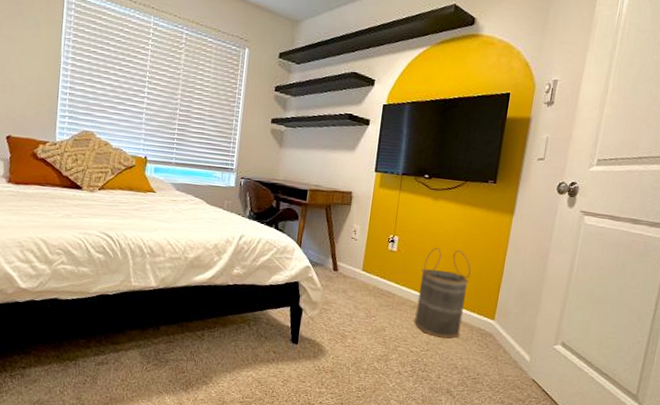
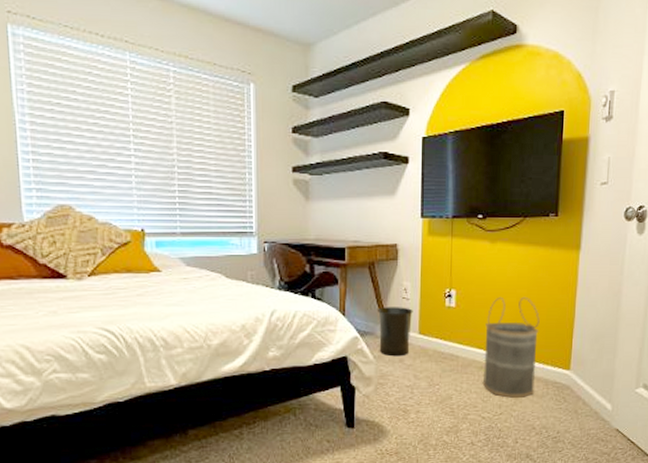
waste bin: none [326,244,360,288] -> present [377,307,413,357]

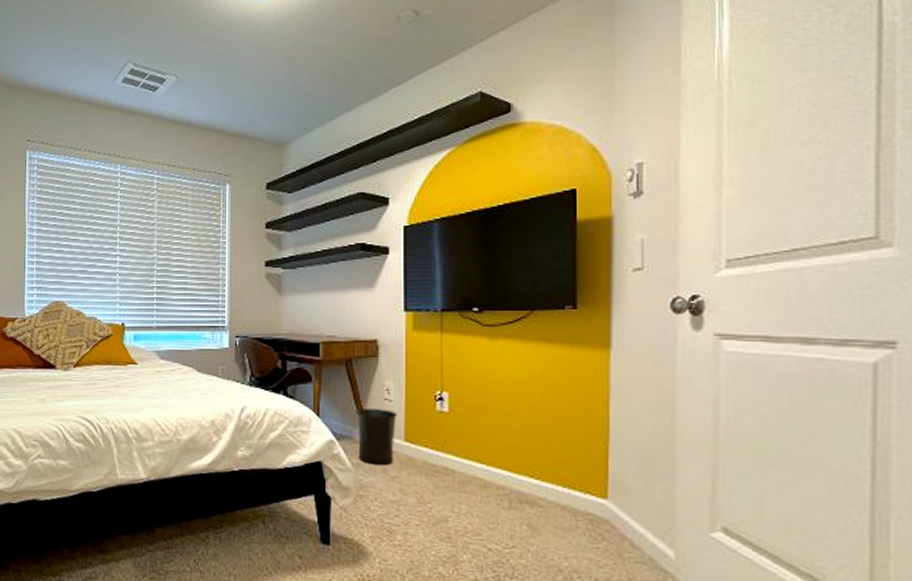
basket: present [482,296,540,398] -> none [487,402,560,529]

